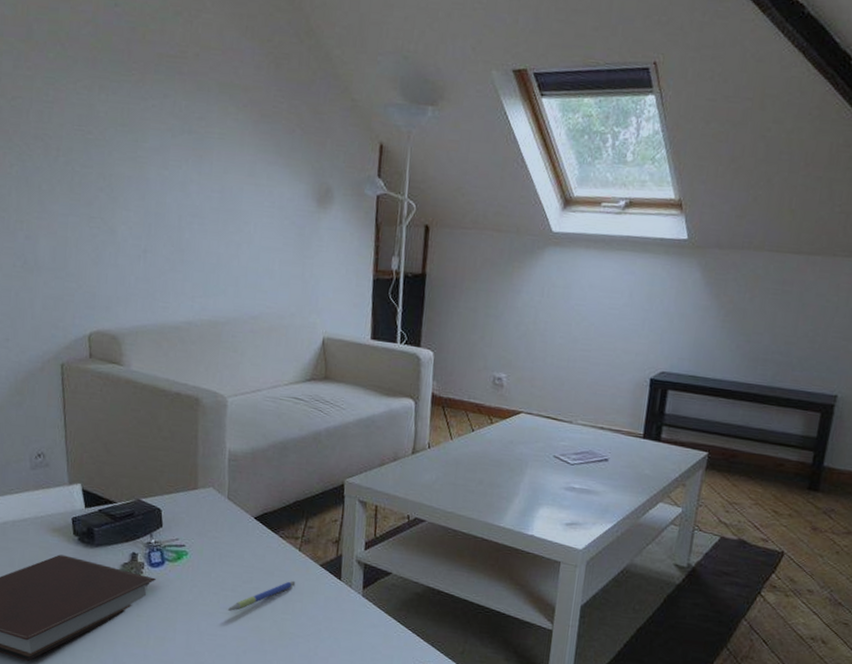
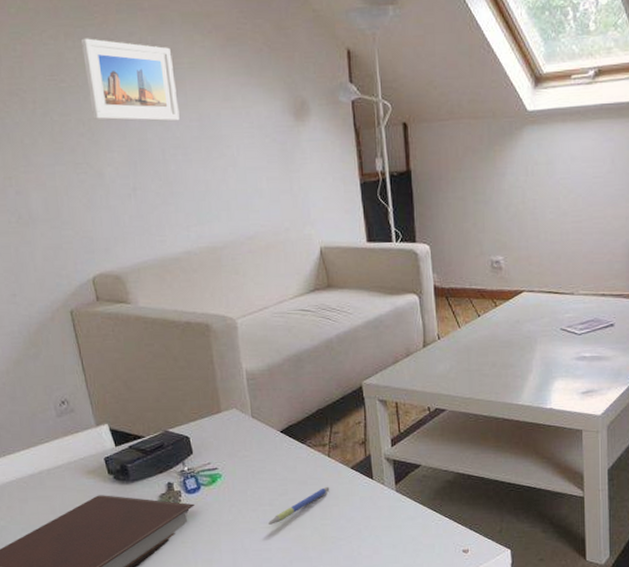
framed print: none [114,93,204,190] -> present [80,38,180,122]

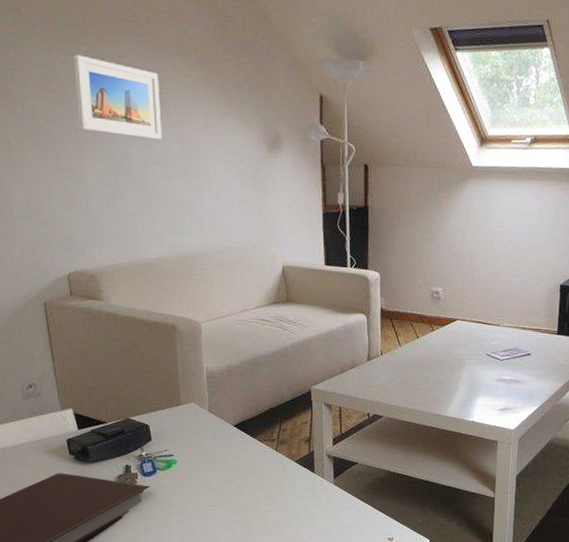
pen: present [268,486,330,525] -> none [217,476,275,508]

